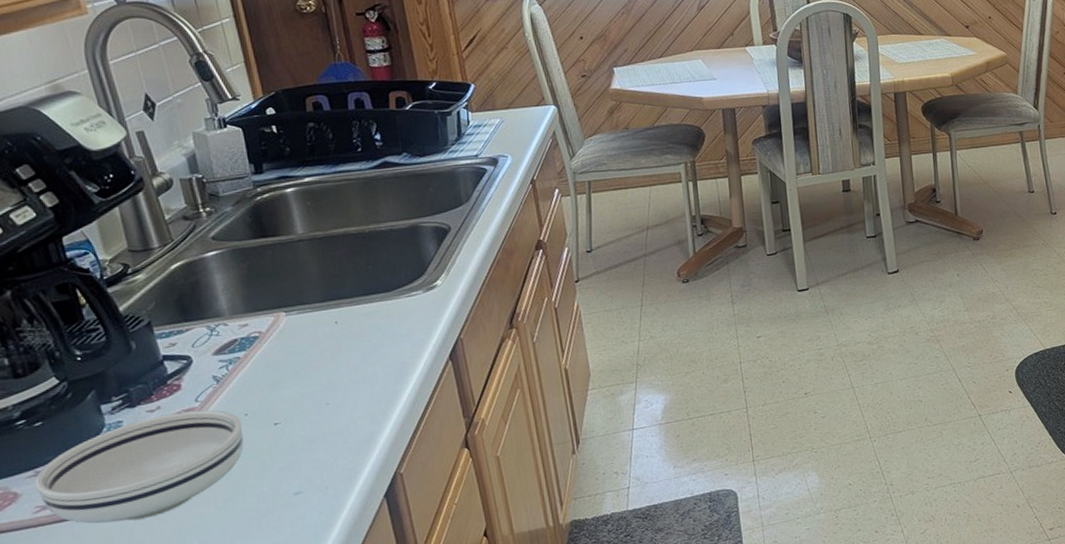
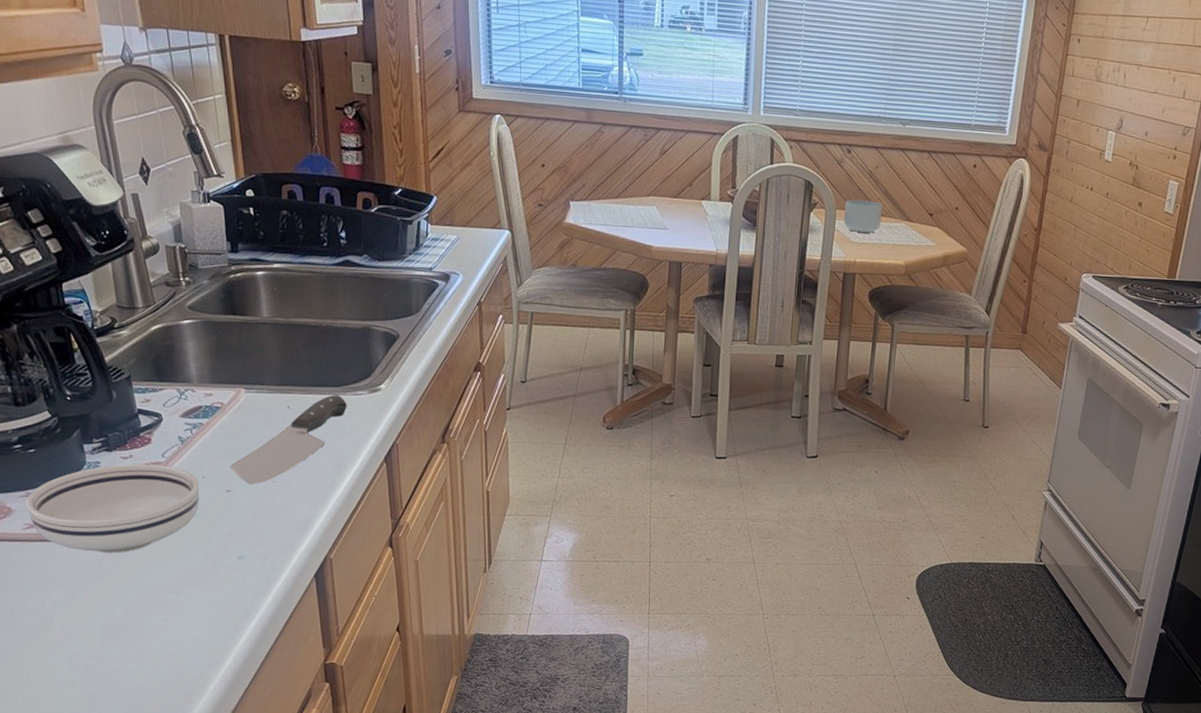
kitchen knife: none [275,300,402,413] -> present [229,395,347,485]
cup: none [884,22,922,54] -> present [843,199,883,233]

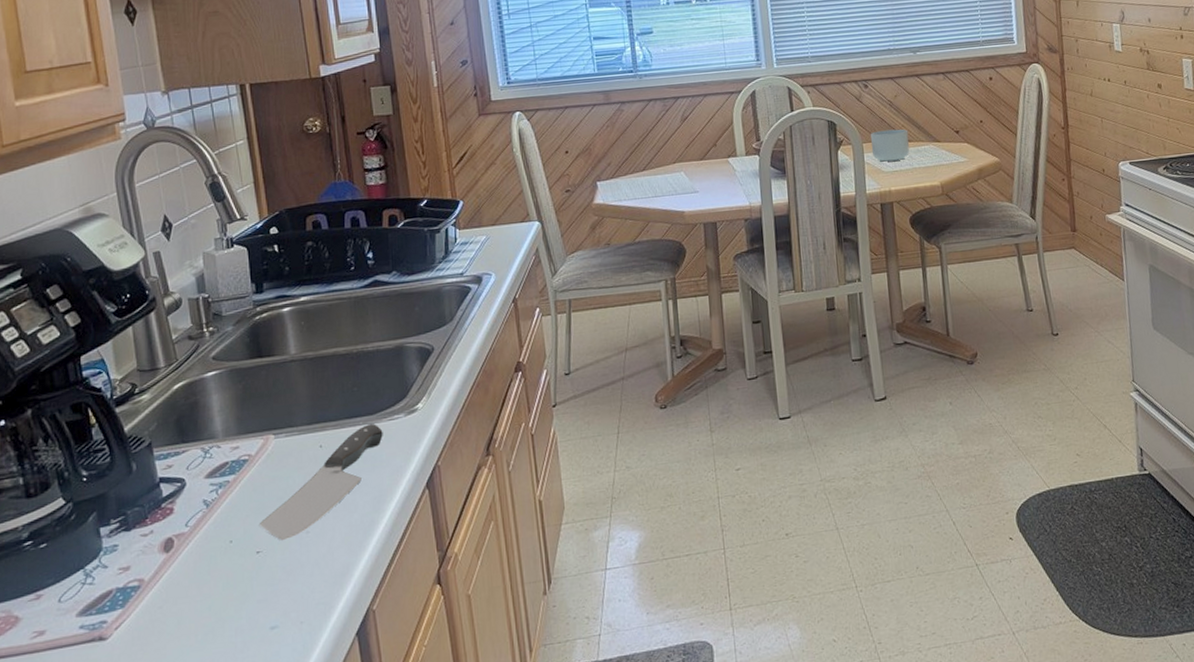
bowl: present [26,463,200,553] -> none [35,535,227,653]

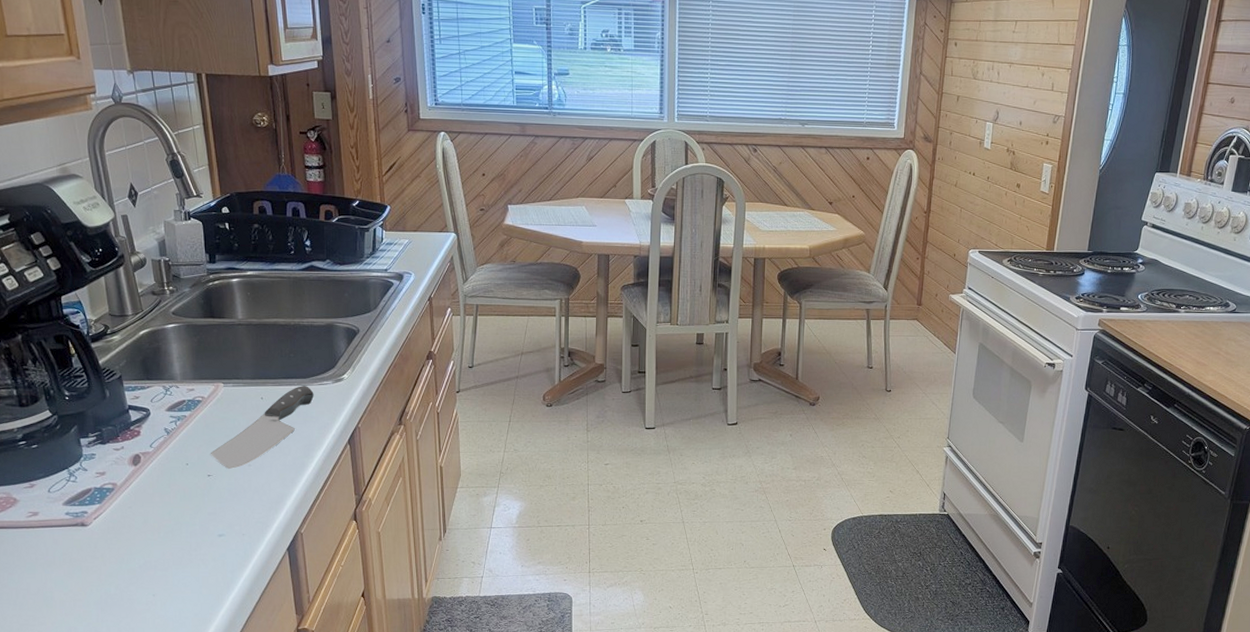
cup: present [870,129,910,162] -> none [752,192,787,222]

